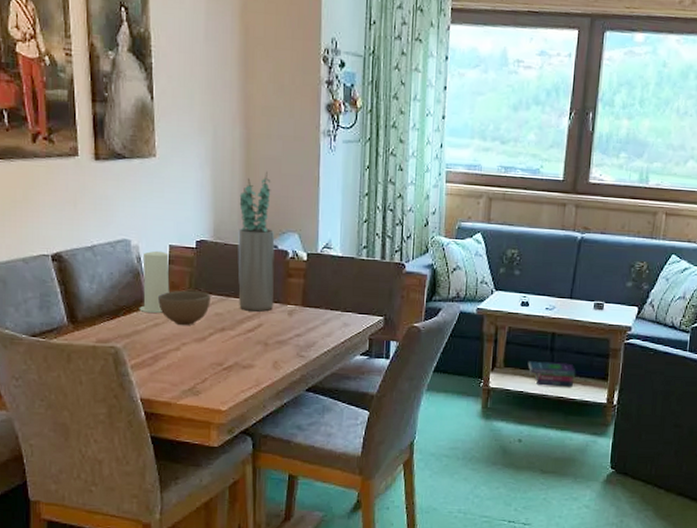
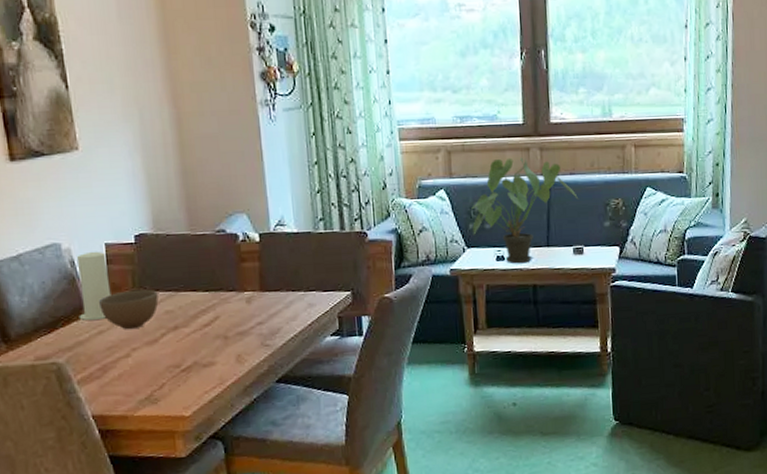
vase: present [238,171,275,312] -> none [176,151,230,304]
house plant: none [502,211,606,312] -> present [471,157,579,264]
books: present [527,361,576,387] -> none [512,314,564,342]

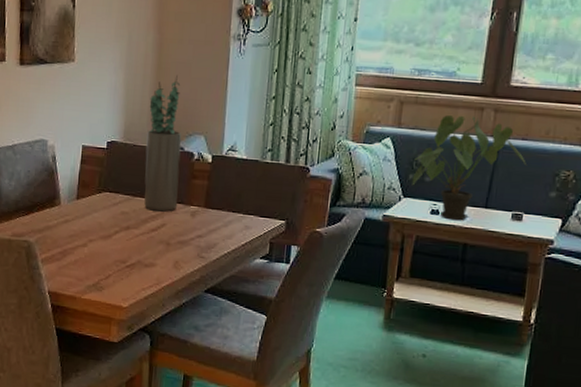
candle: present [76,251,111,320] -> none [51,150,81,210]
bowl: present [98,289,159,329] -> none [68,189,118,223]
vase: none [176,151,230,304] -> present [144,75,181,212]

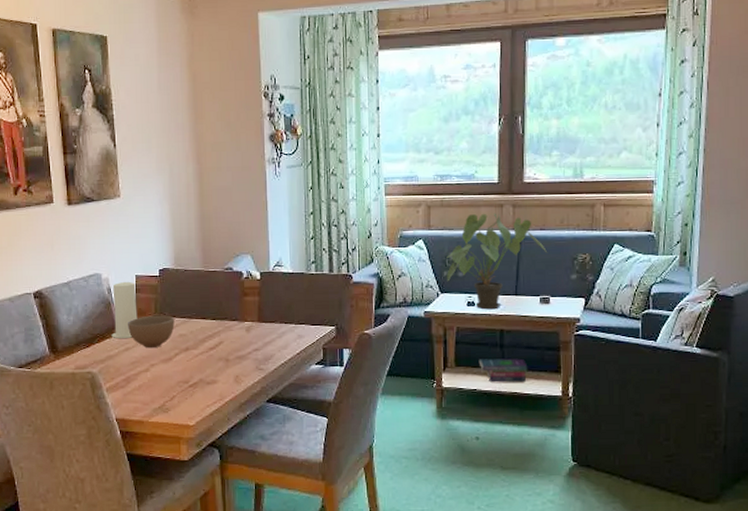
candle: none [51,150,81,210] -> present [111,281,138,338]
bowl: none [68,189,118,223] -> present [127,315,175,348]
vase: present [144,75,181,212] -> none [196,201,233,330]
books: none [435,272,489,302] -> present [478,358,528,382]

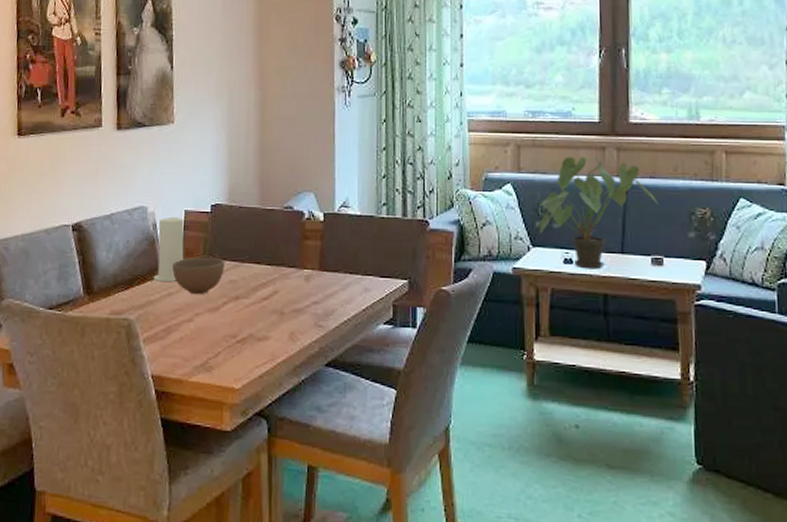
books: present [478,358,528,382] -> none [578,328,639,360]

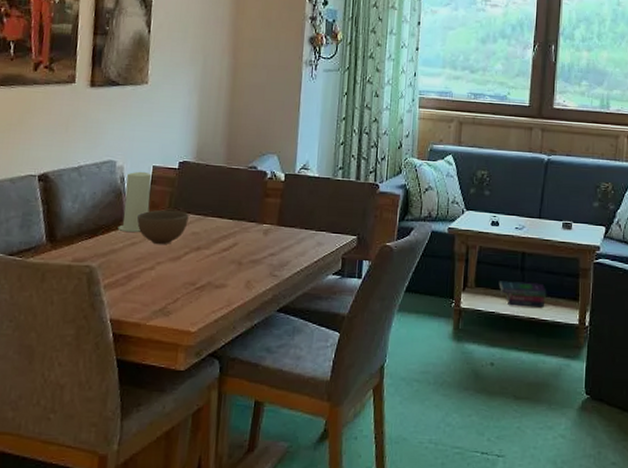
house plant: present [539,156,660,270] -> none [473,134,573,231]
books: none [578,328,639,360] -> present [498,281,547,308]

